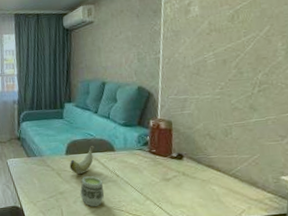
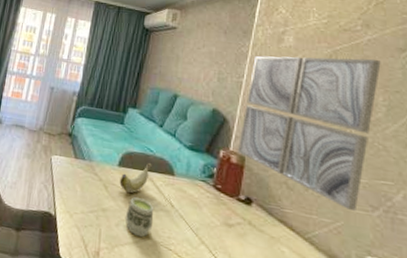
wall art: none [164,10,277,144] -> present [238,56,381,212]

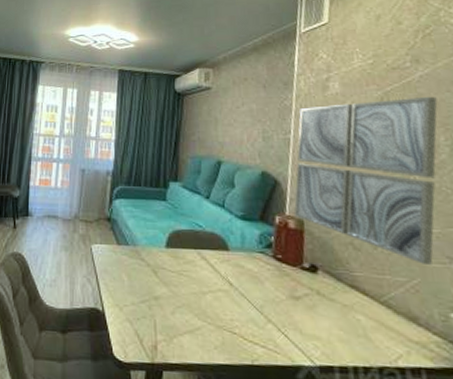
banana: present [119,163,152,193] -> none [169,240,203,275]
cup: present [125,197,154,238] -> none [180,280,212,324]

